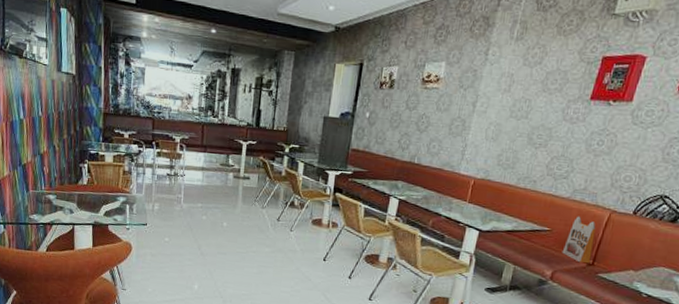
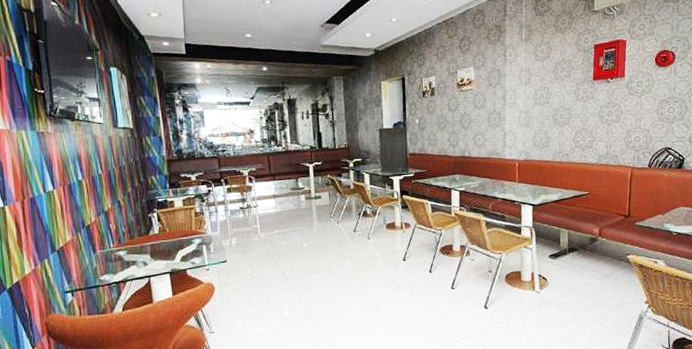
shopping bag: present [562,216,596,264] -> none [602,177,627,217]

